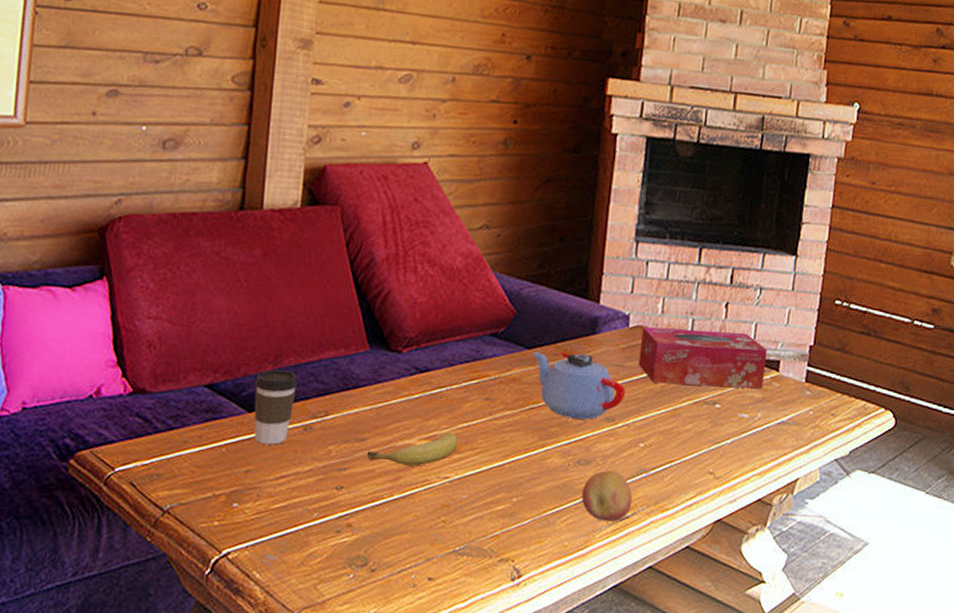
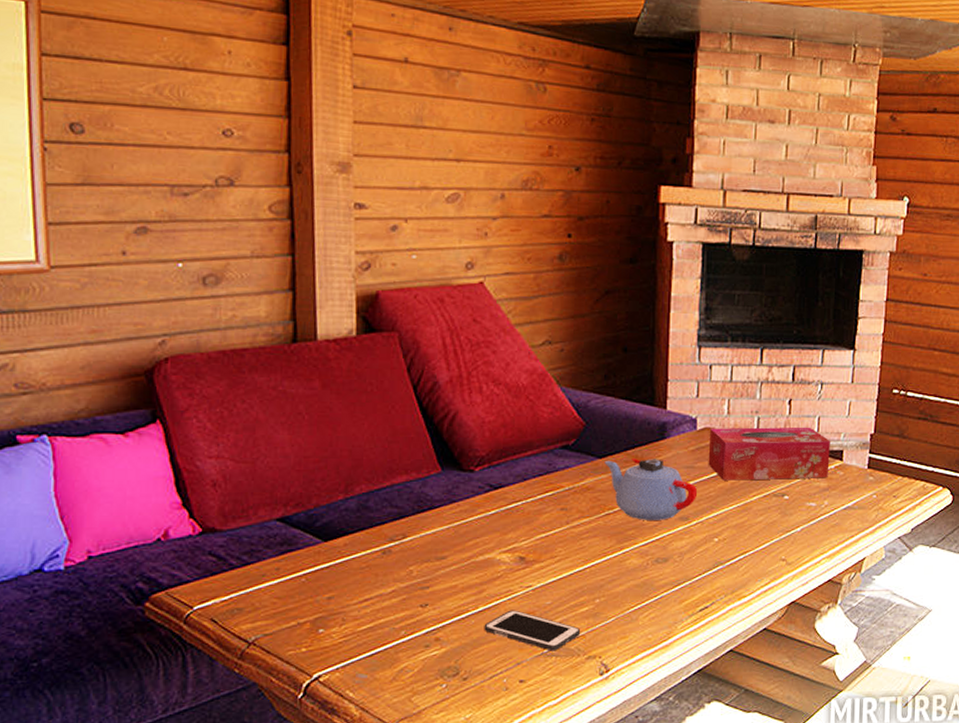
coffee cup: present [254,369,298,445] -> none [327,498,372,571]
fruit: present [367,432,458,466] -> none [448,544,538,579]
cell phone: none [396,501,496,550] -> present [484,610,581,651]
fruit: present [581,470,633,522] -> none [662,565,711,613]

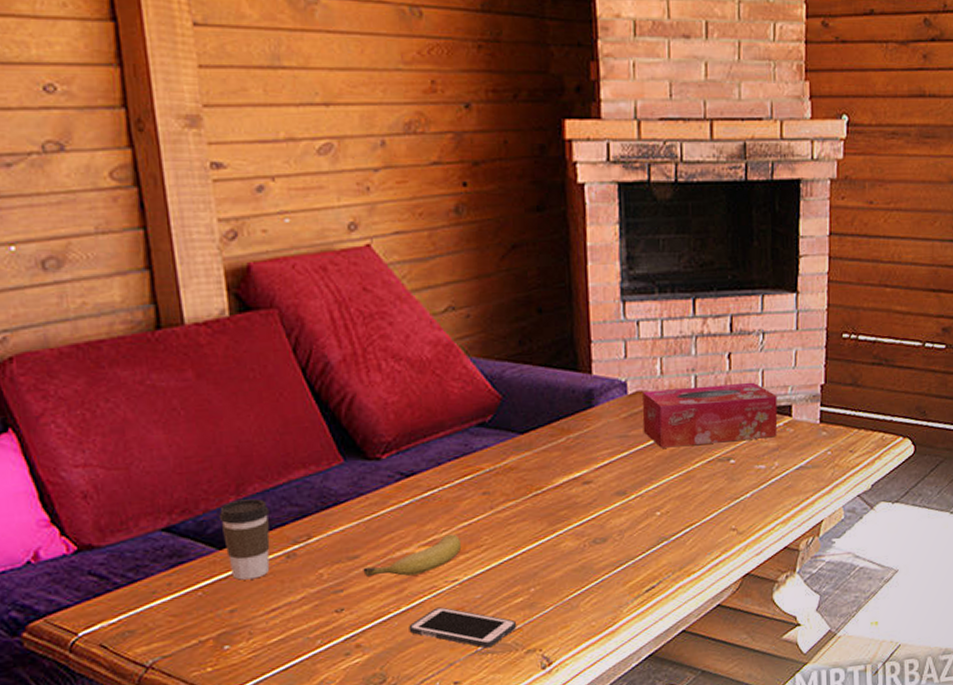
coffee cup: none [327,498,372,571] -> present [218,498,270,580]
fruit: none [448,544,538,579] -> present [363,534,462,578]
teapot: present [604,459,698,520] -> none [527,430,634,499]

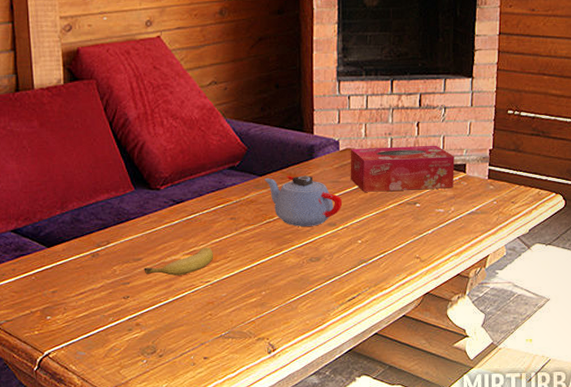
coffee cup: present [218,498,270,580] -> none [48,213,82,270]
cell phone: present [408,607,517,648] -> none [174,300,251,334]
teapot: none [527,430,634,499] -> present [264,175,343,226]

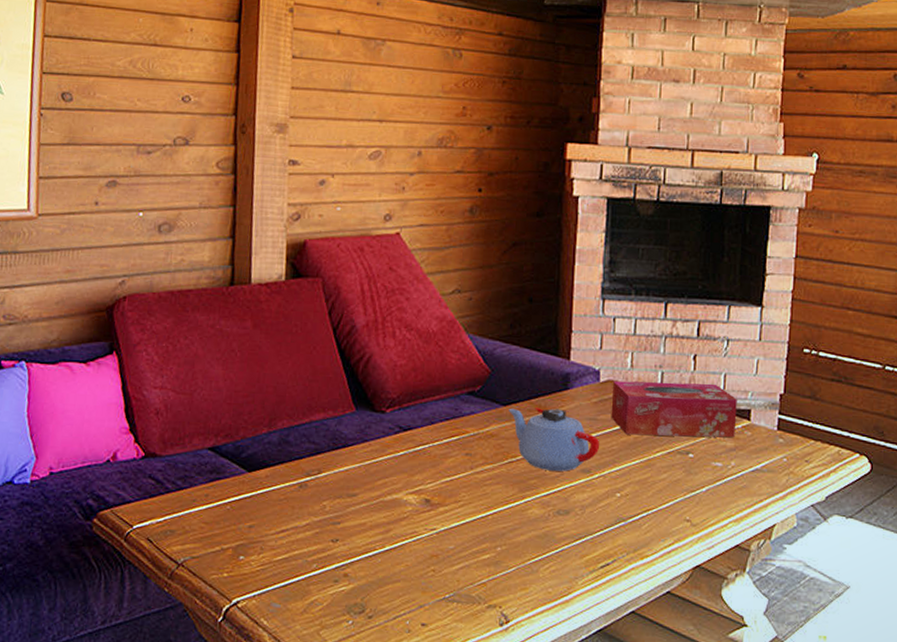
fruit: present [144,247,214,276] -> none [358,486,443,519]

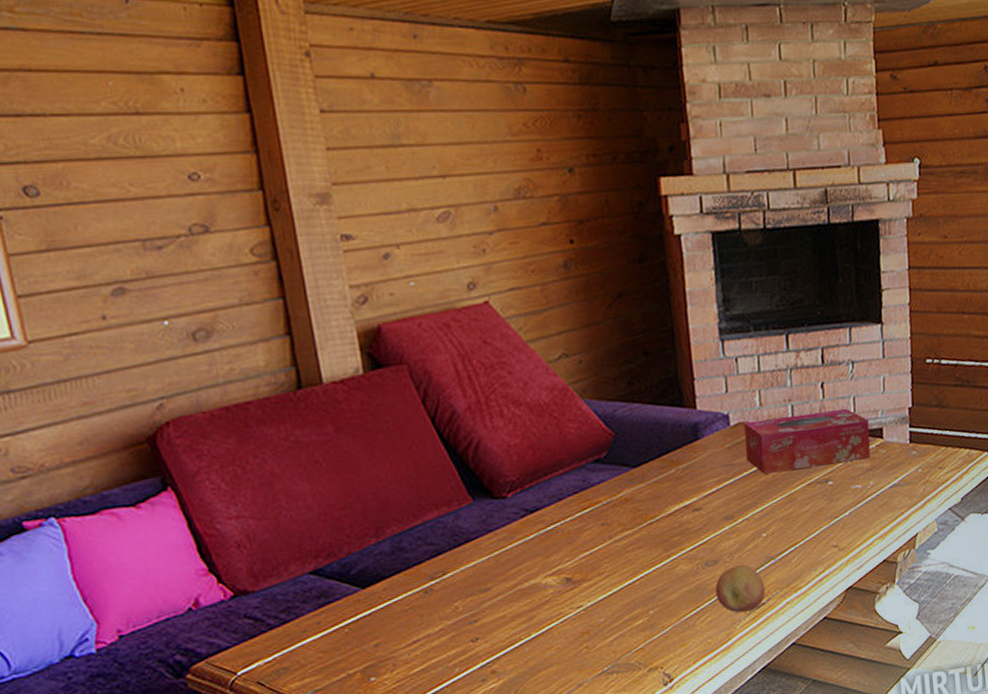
teapot: present [508,408,600,471] -> none [640,460,740,525]
fruit: none [563,519,612,569] -> present [715,564,766,613]

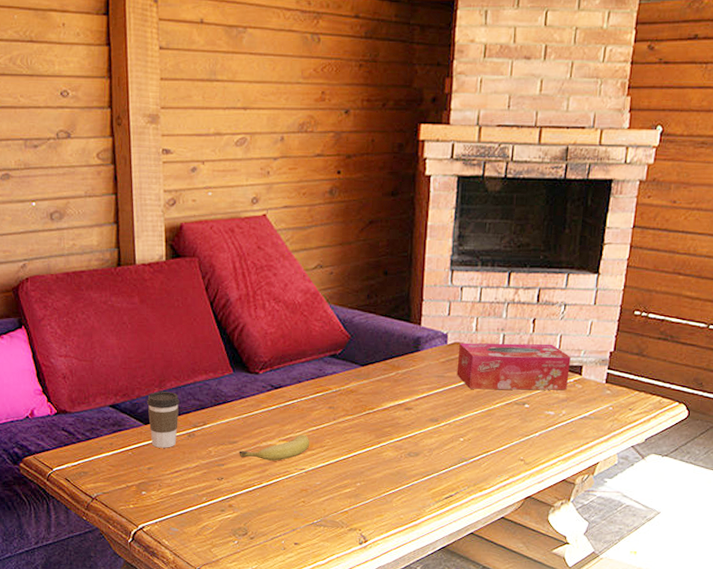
coffee cup: none [360,540,410,616] -> present [146,391,180,448]
fruit: none [495,563,585,608] -> present [239,434,310,461]
fruit: present [715,564,766,613] -> none [413,460,455,500]

